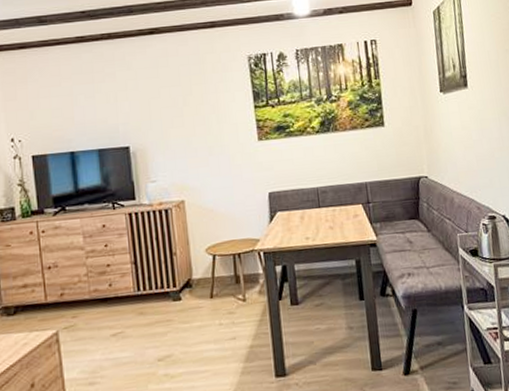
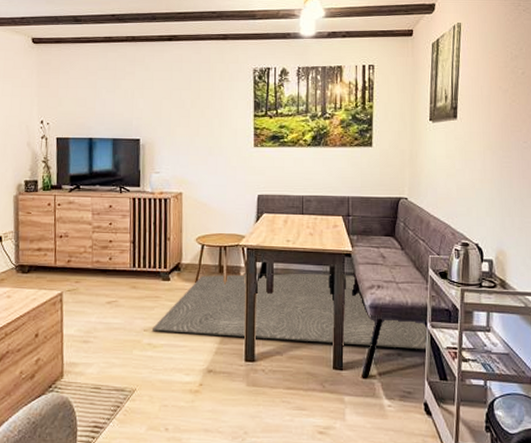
rug: none [168,266,468,359] -> present [152,274,428,350]

